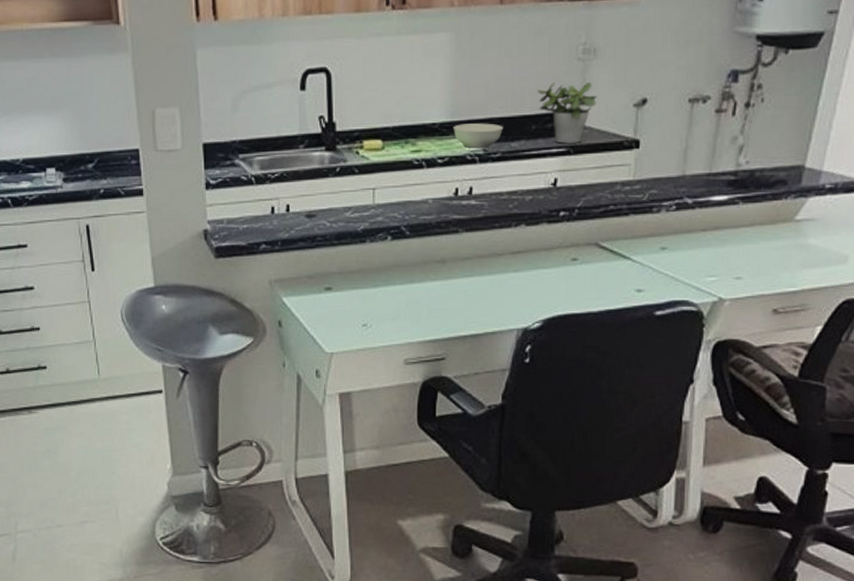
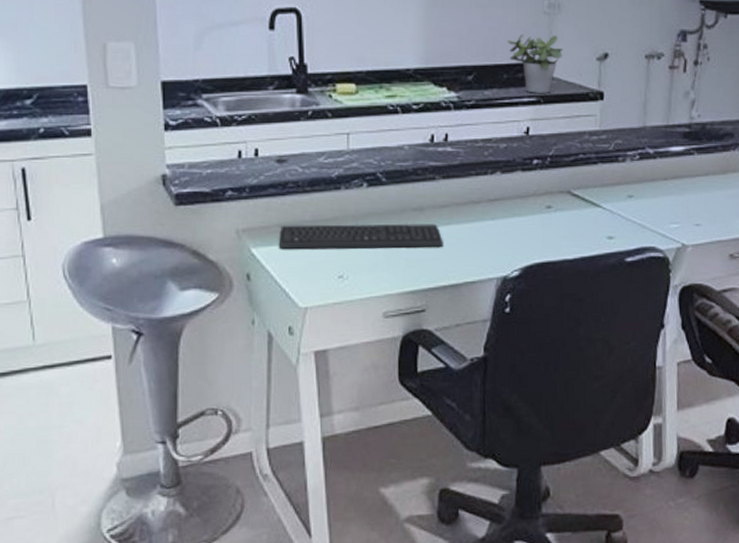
computer keyboard: none [307,275,465,299] -> present [278,223,443,249]
bowl: present [453,123,503,149] -> none [427,70,476,96]

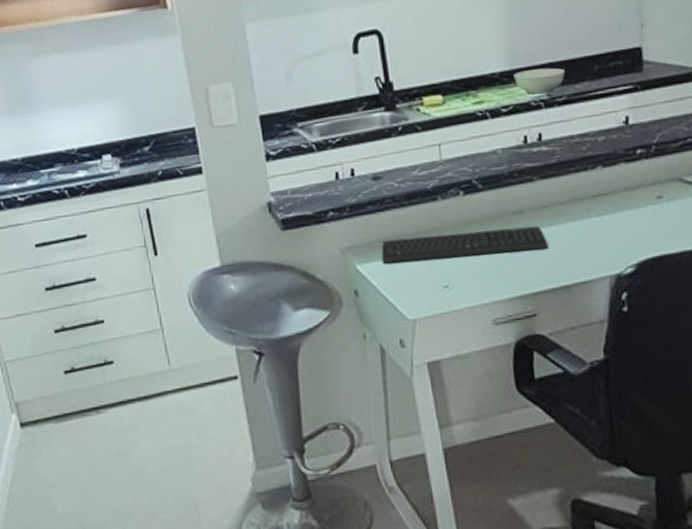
bowl: none [427,70,476,96] -> present [513,68,565,95]
potted plant: present [507,34,563,93] -> none [594,18,658,81]

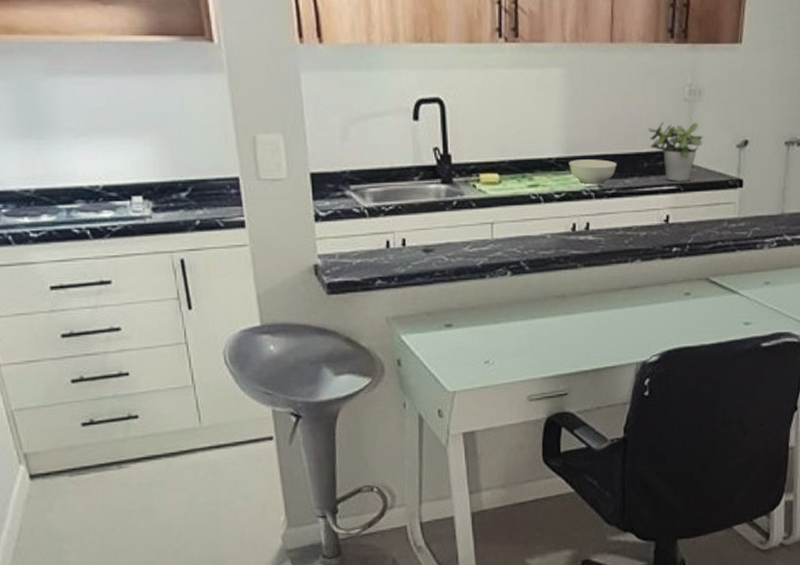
computer keyboard: present [382,225,549,264] -> none [427,310,585,336]
potted plant: none [594,18,658,81] -> present [647,122,703,181]

